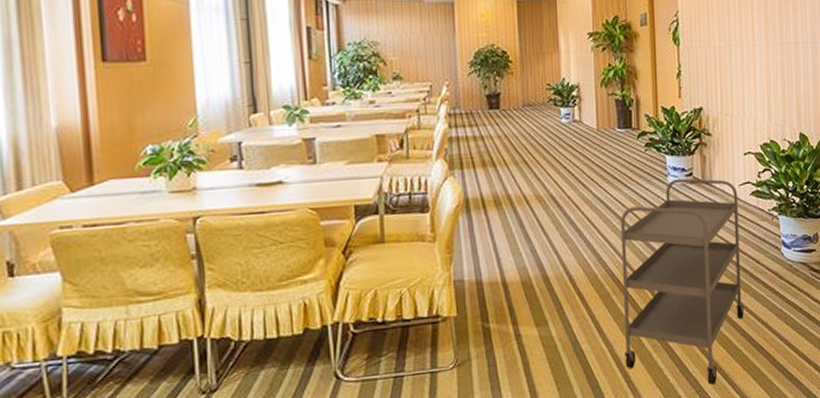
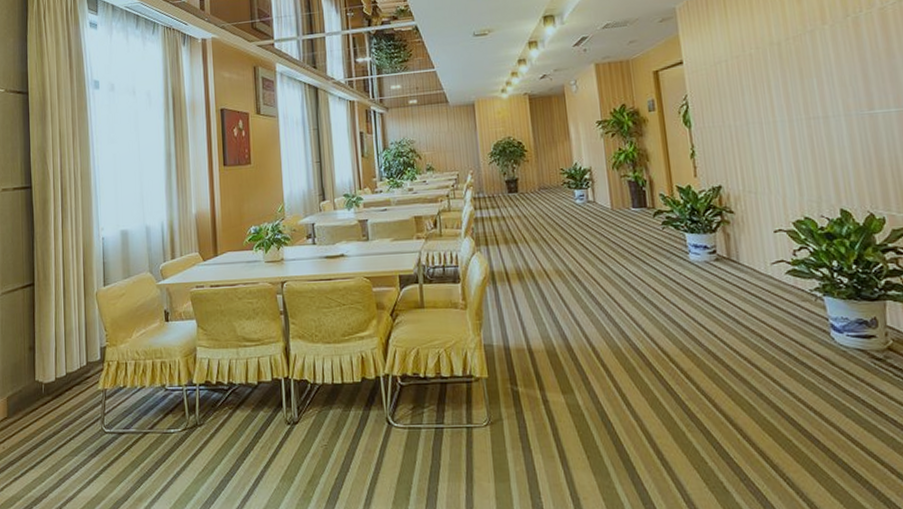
utility cart: present [620,178,744,385] -> none [641,256,791,474]

